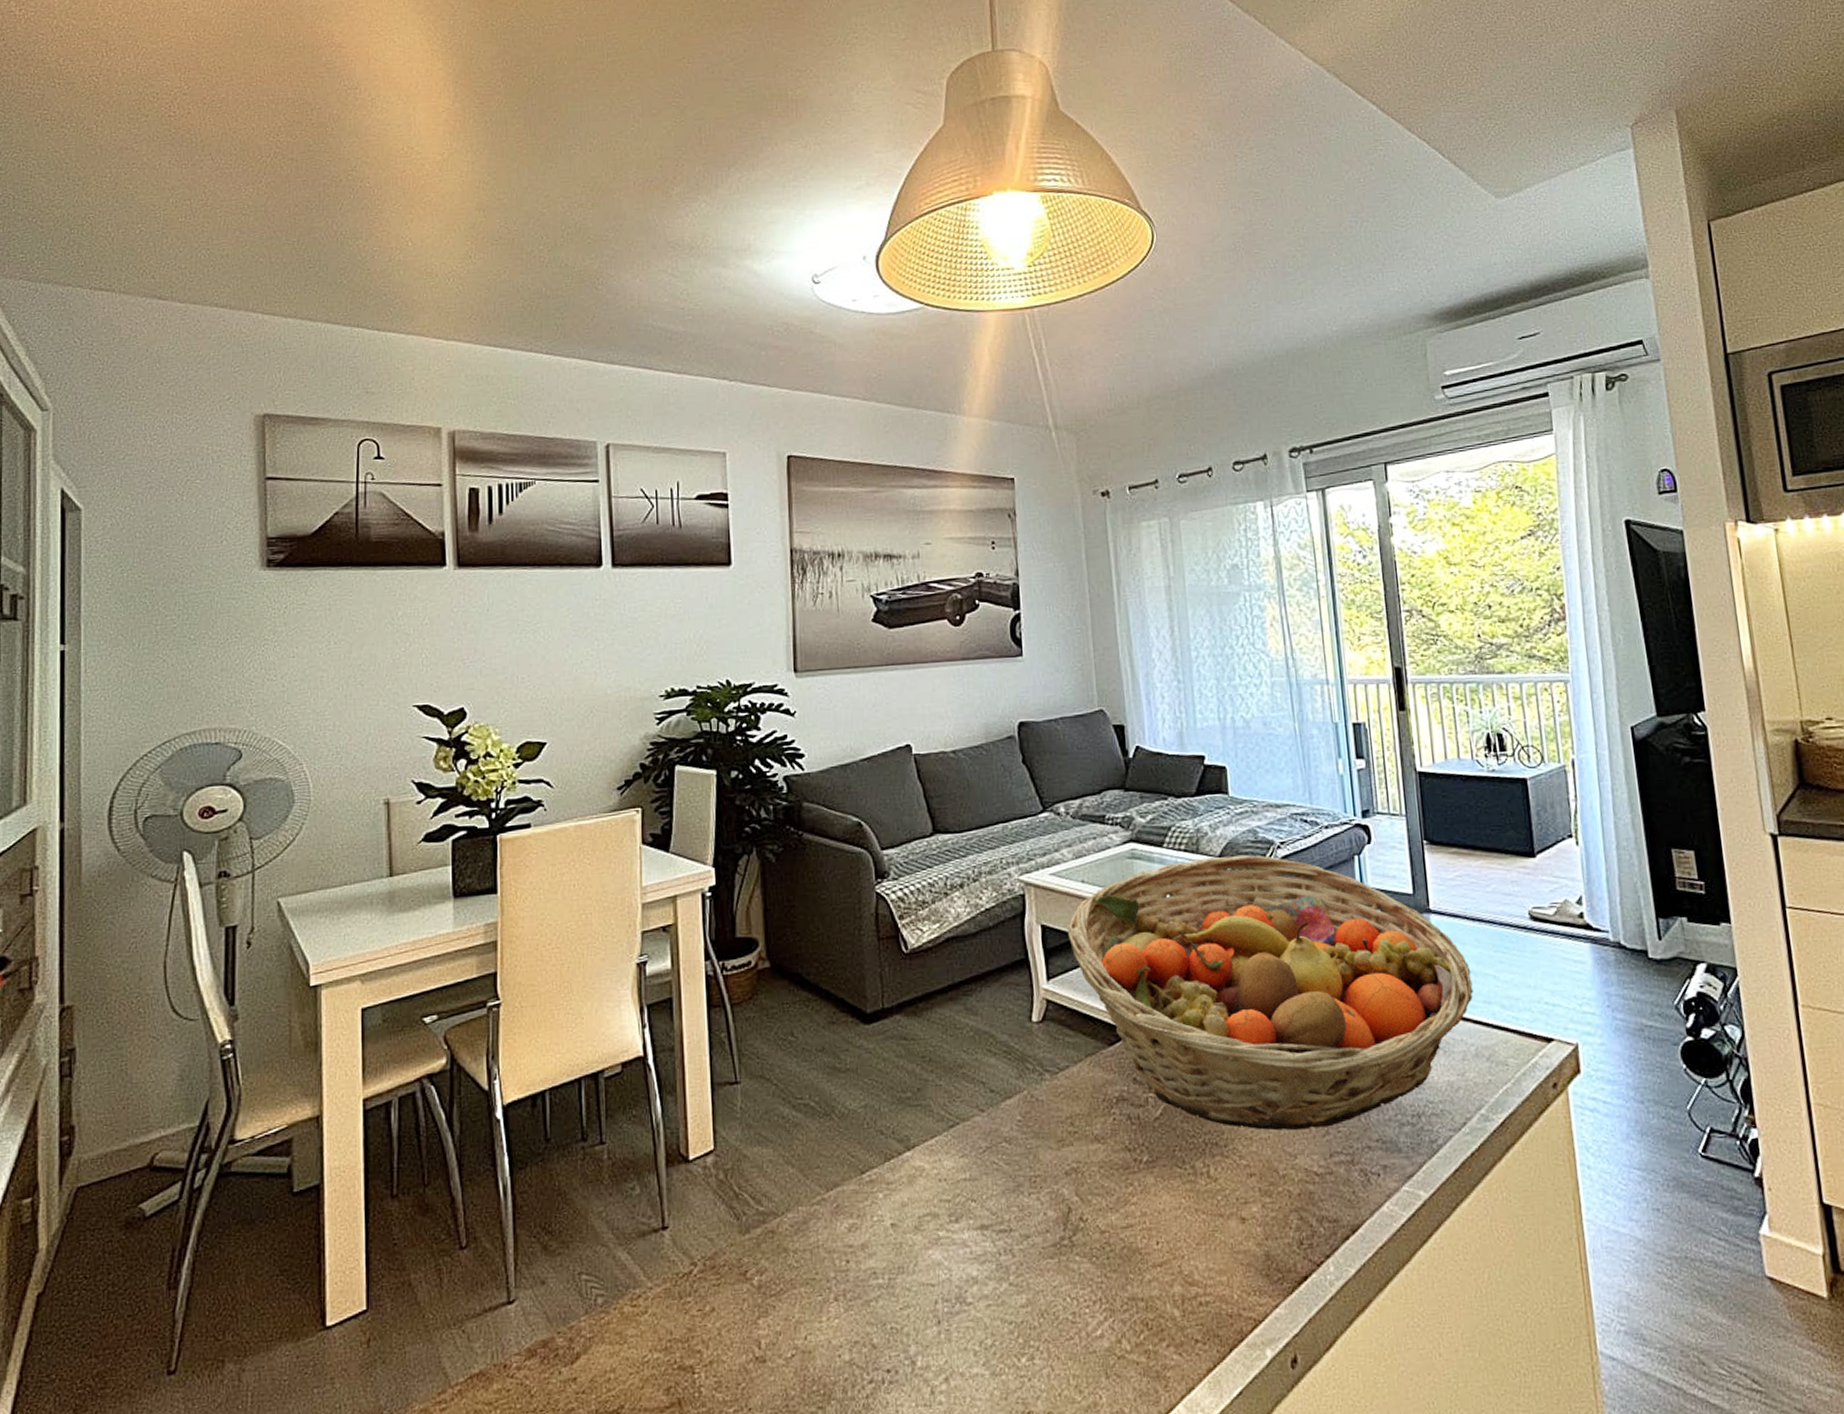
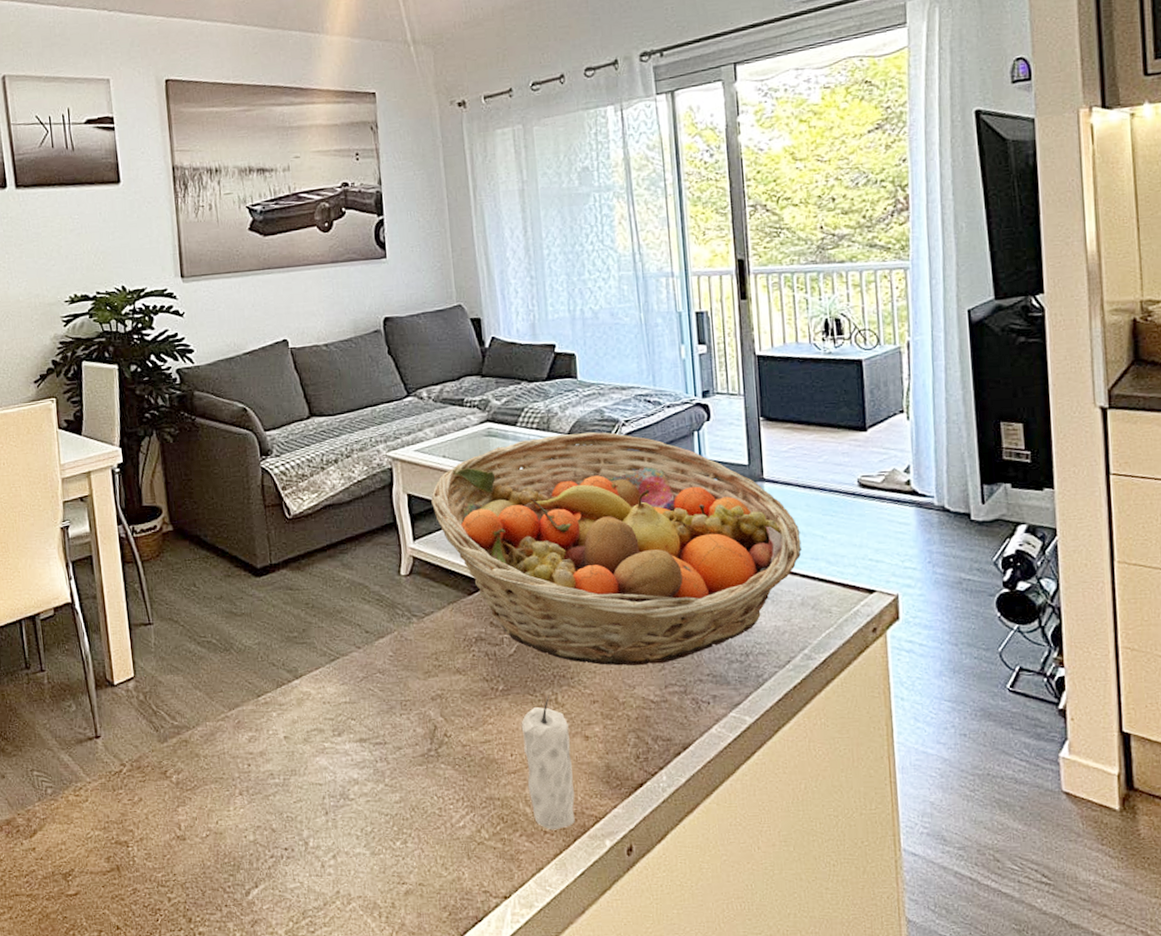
candle: none [1168,1166,1231,1339] -> present [521,694,575,831]

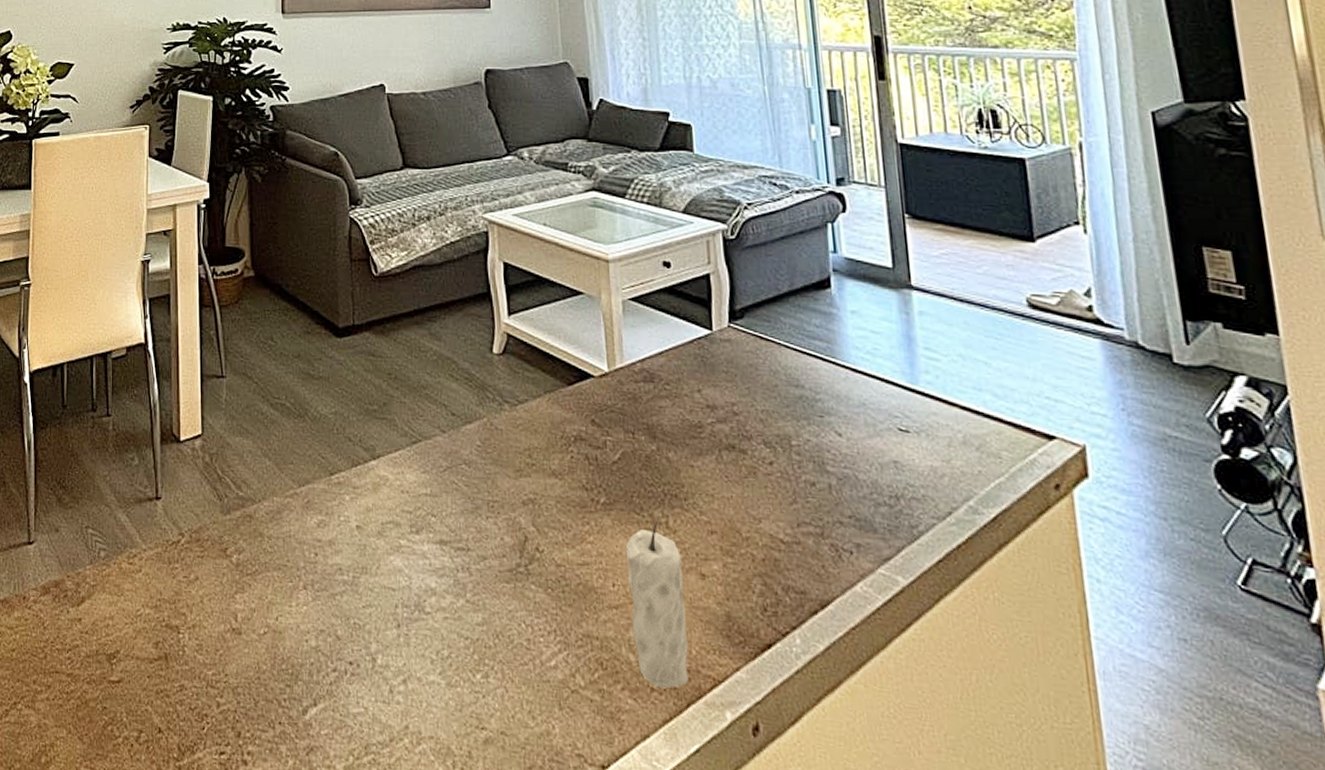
fruit basket: present [431,432,802,666] -> none [529,213,961,496]

